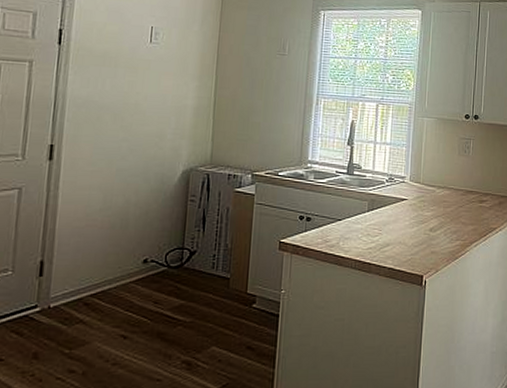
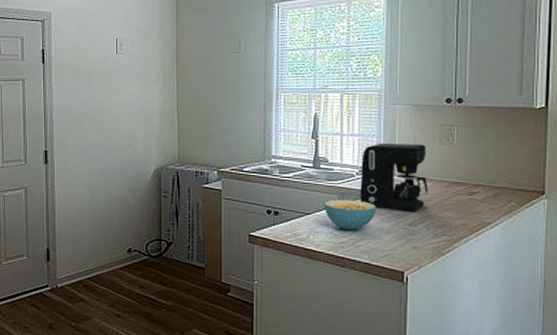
cereal bowl: none [354,205,403,237] -> present [323,199,377,231]
coffee maker: none [388,152,448,218] -> present [360,142,428,212]

